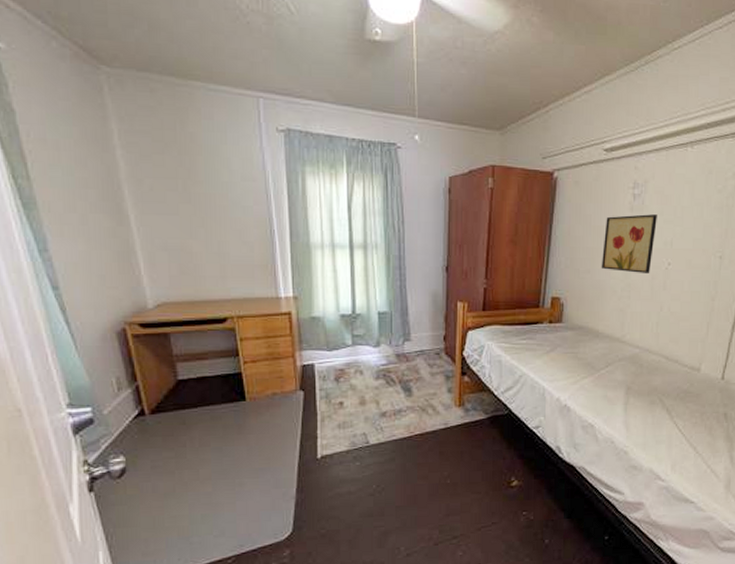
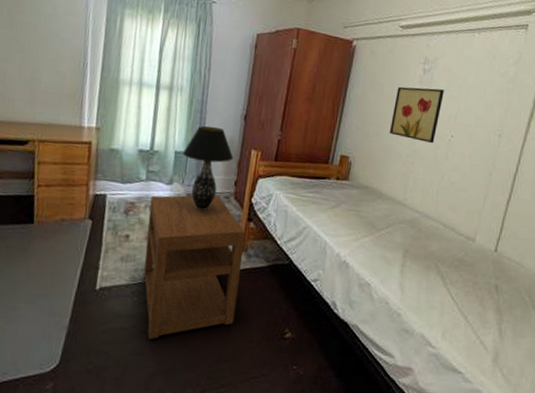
nightstand: none [360,352,461,501] -> present [143,195,246,340]
table lamp: none [385,282,440,370] -> present [182,126,234,211]

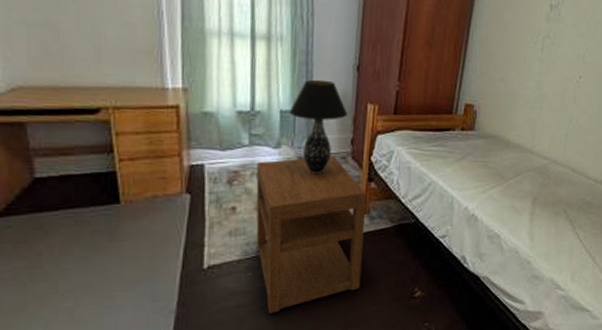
wall art: present [389,86,444,144] -> none [515,25,572,86]

